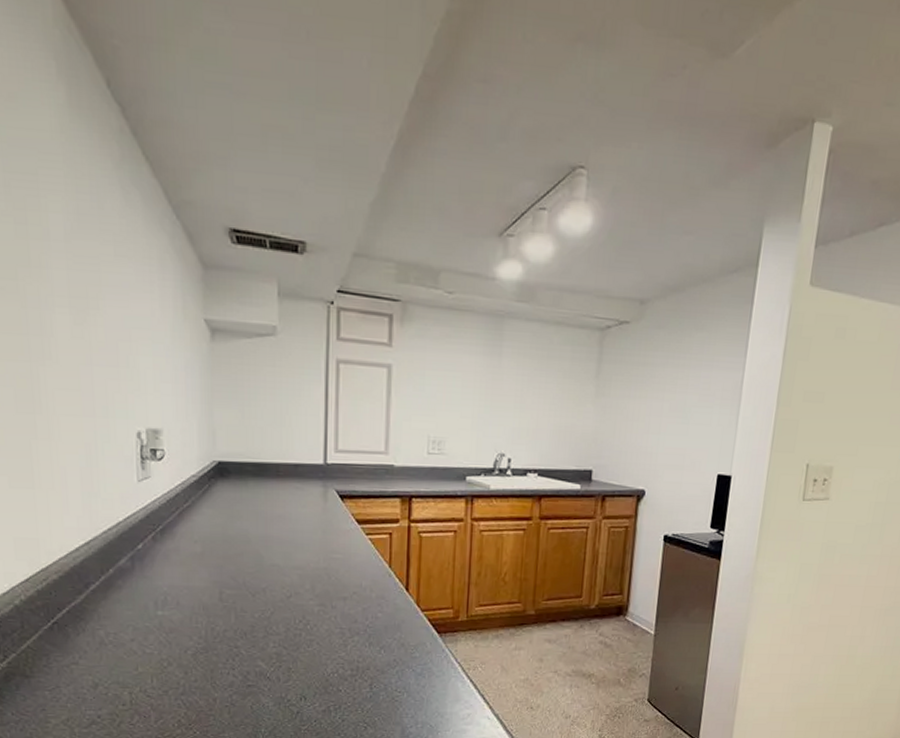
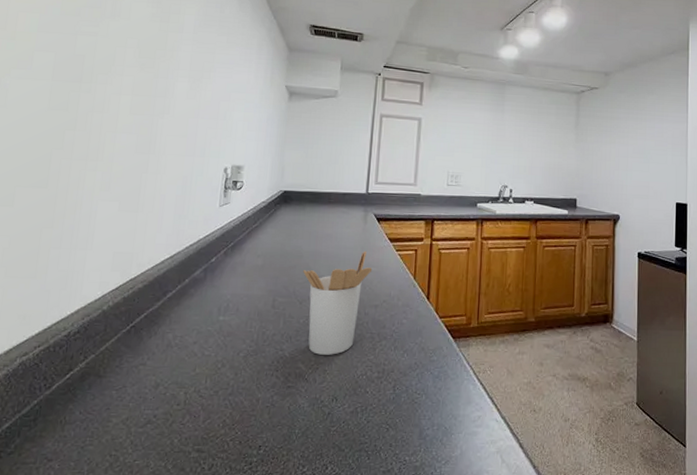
utensil holder: none [253,534,338,652] -> present [303,251,373,355]

